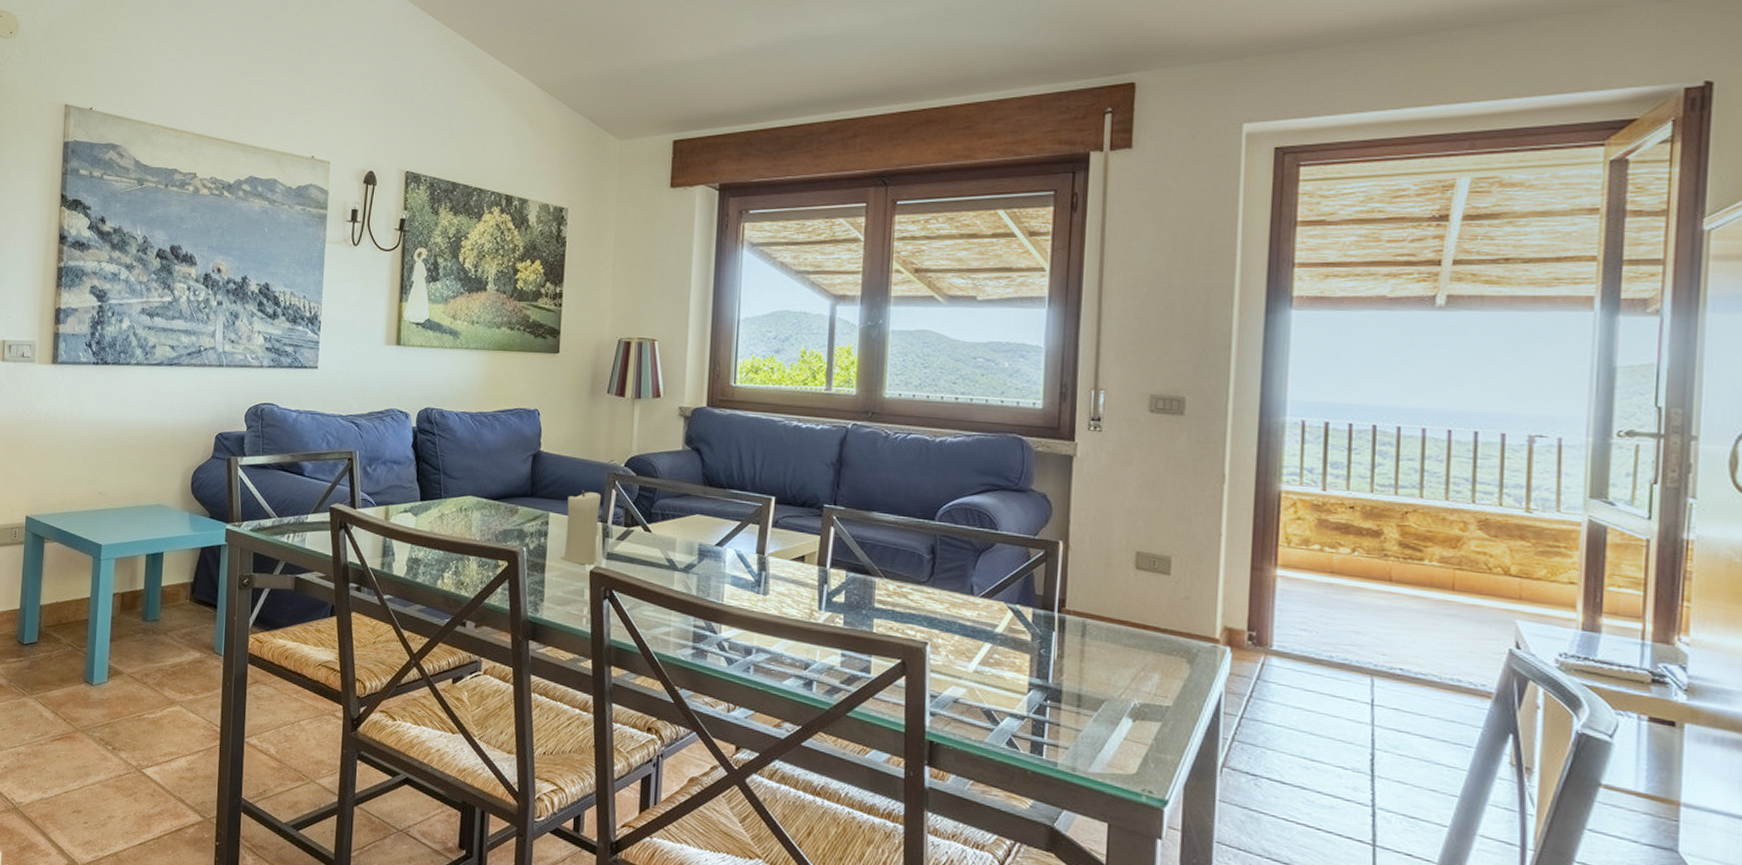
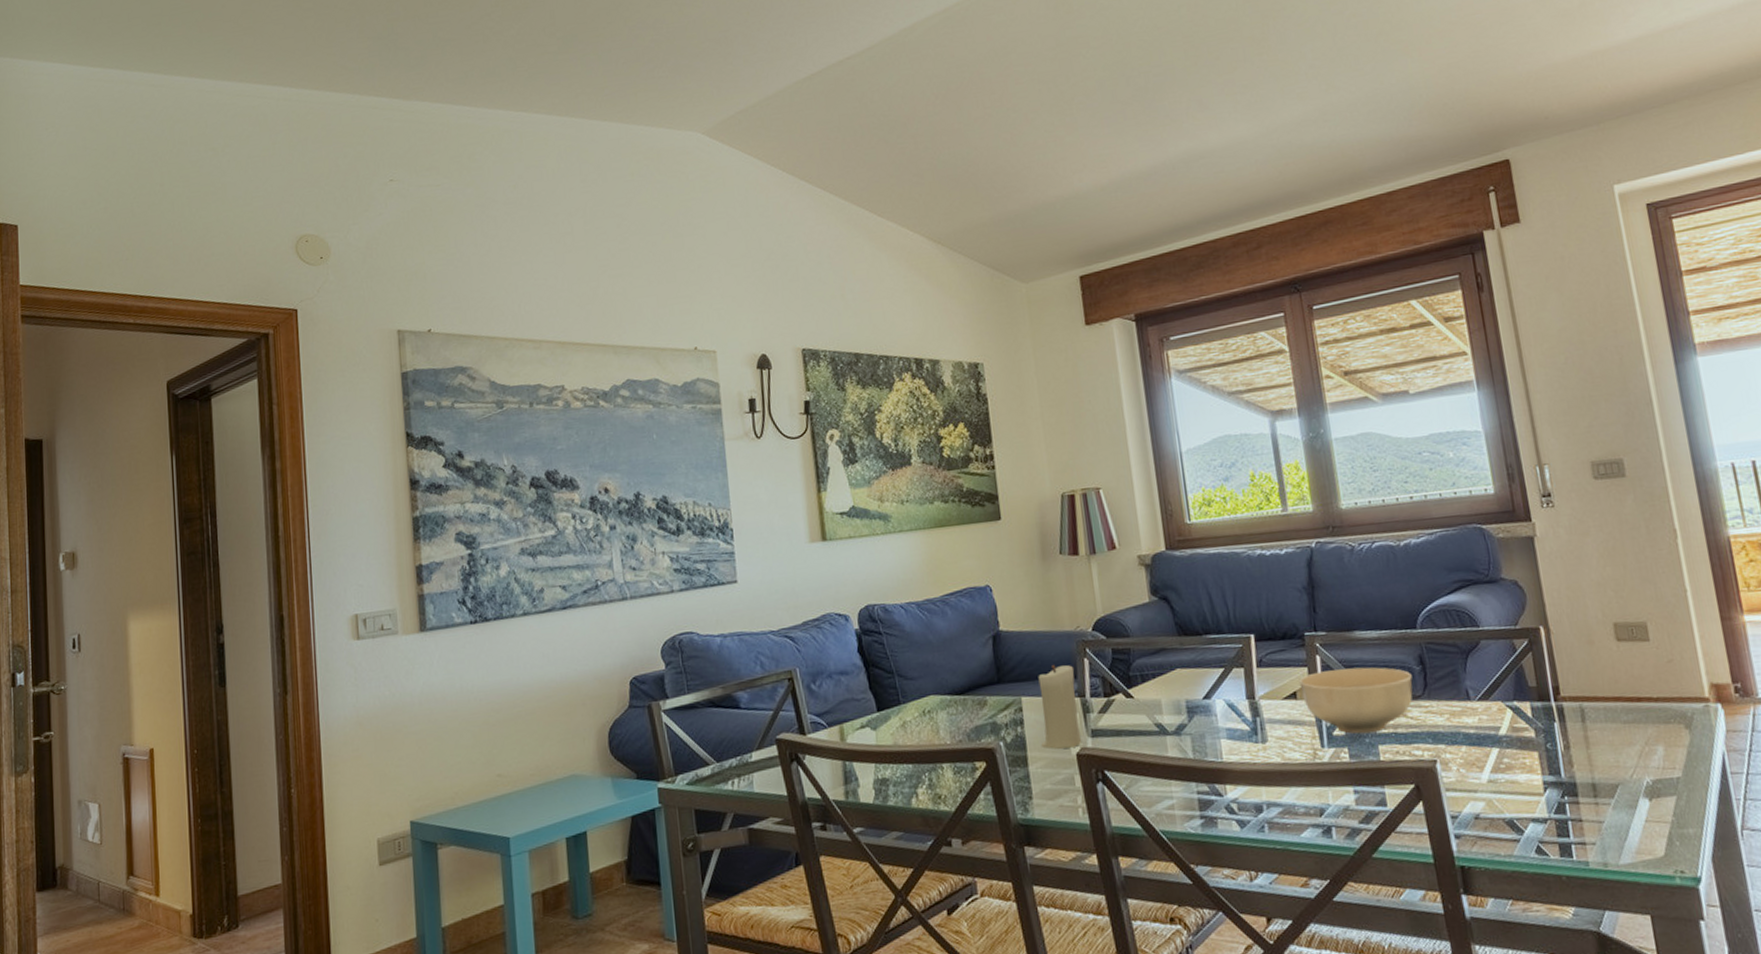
bowl: none [809,541,921,607] -> present [1299,667,1413,734]

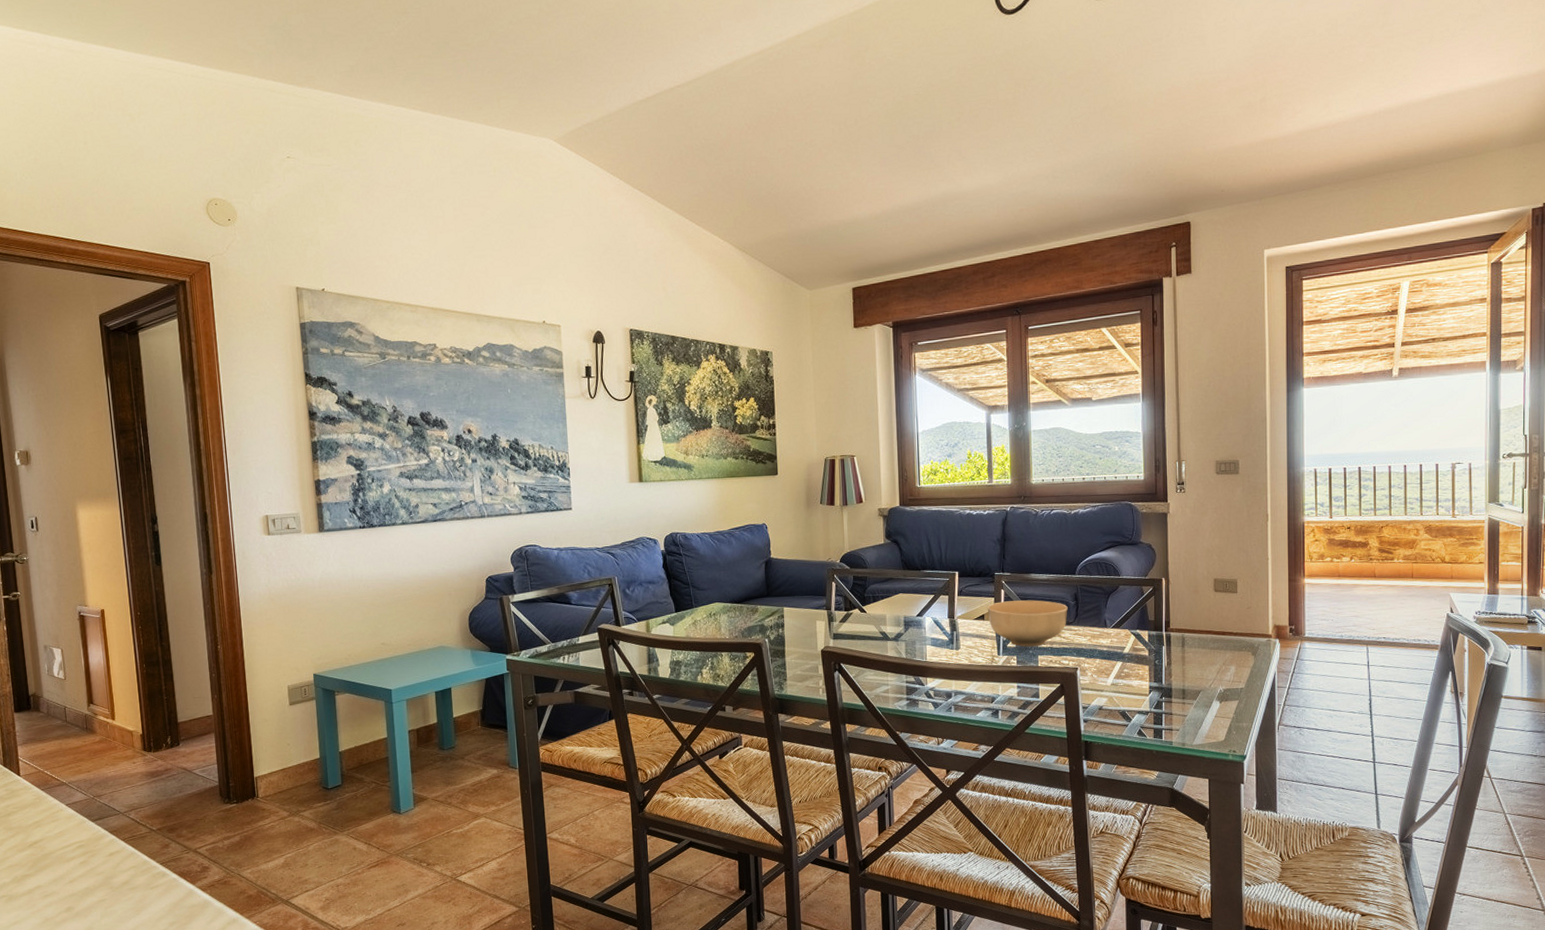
candle: present [1038,665,1082,750] -> none [796,586,826,647]

